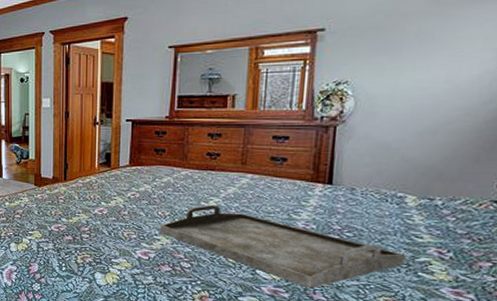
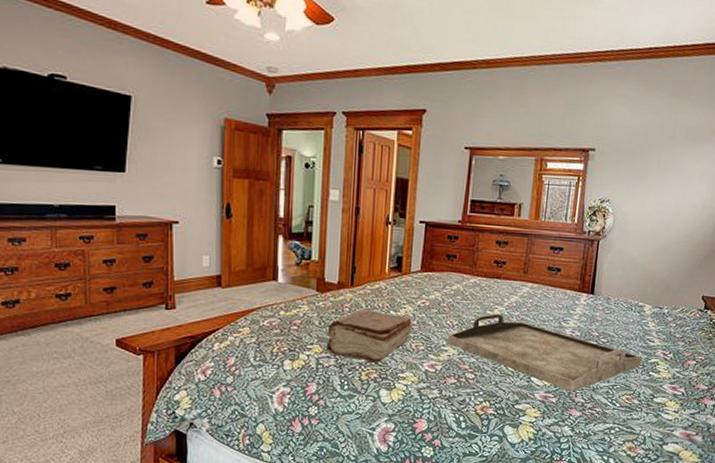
book: none [45,201,123,250] -> present [326,309,413,364]

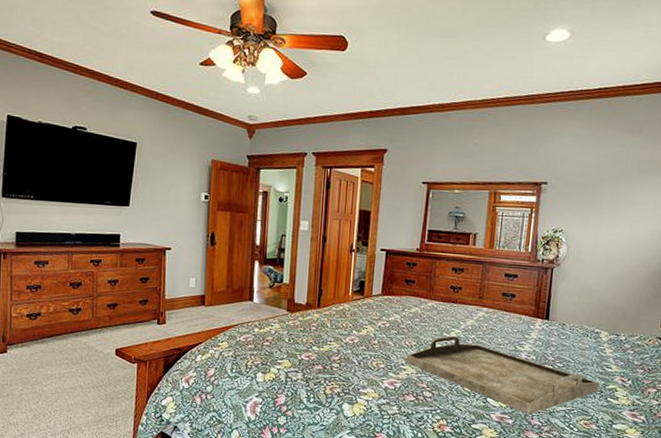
book: present [326,309,413,364] -> none [295,329,374,380]

